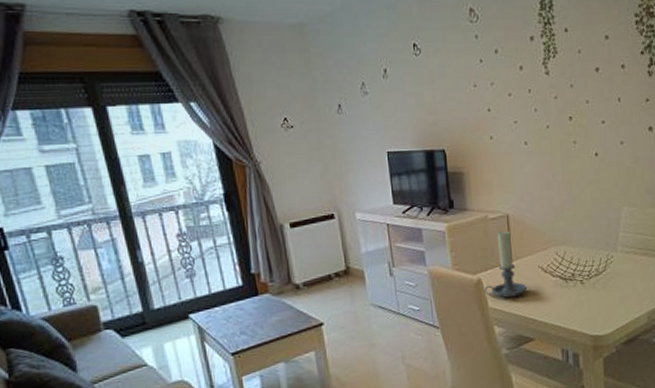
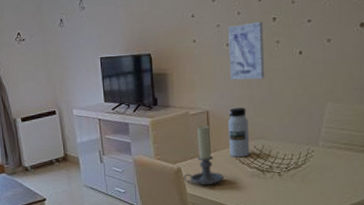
wall art: none [526,119,564,182] -> present [228,21,265,80]
water bottle: none [529,211,552,265] -> present [228,108,250,157]

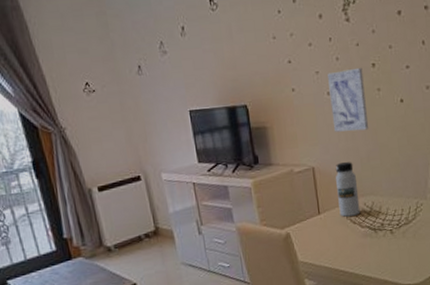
candle holder: present [183,125,224,185] -> none [293,183,336,251]

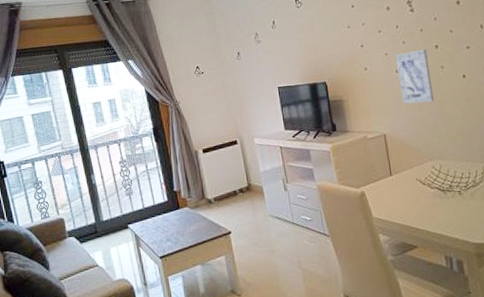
water bottle: present [335,162,361,217] -> none [404,129,430,178]

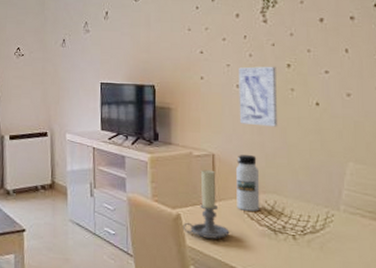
candle holder: none [367,148,408,208] -> present [182,169,230,239]
water bottle: none [404,129,430,178] -> present [236,155,260,211]

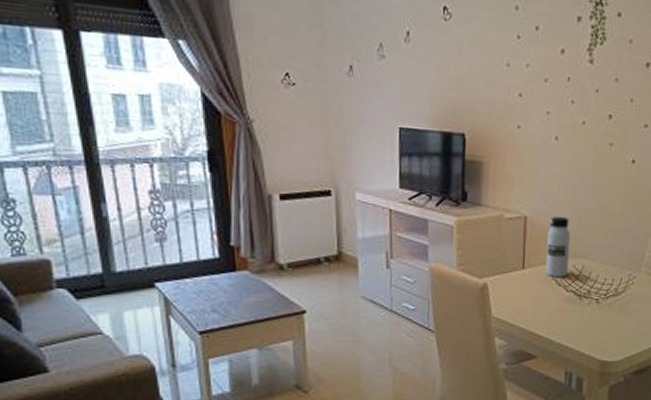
candle holder: present [182,169,230,239] -> none [489,234,537,308]
wall art: present [239,66,278,127] -> none [555,116,598,186]

